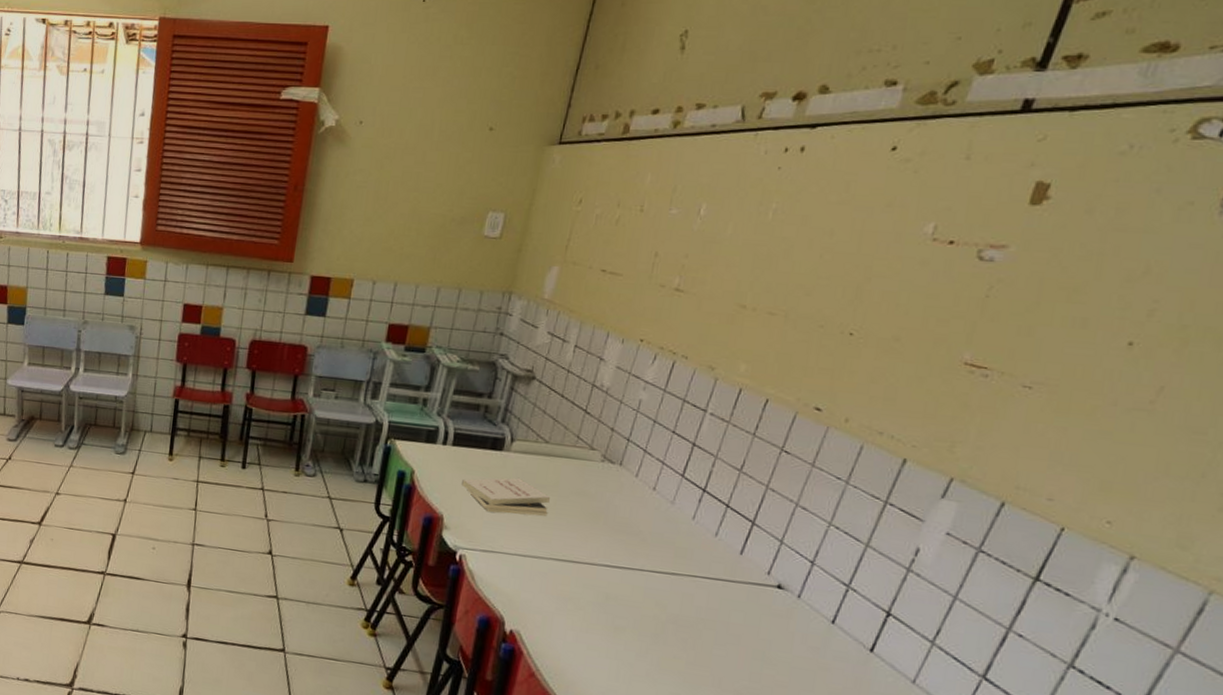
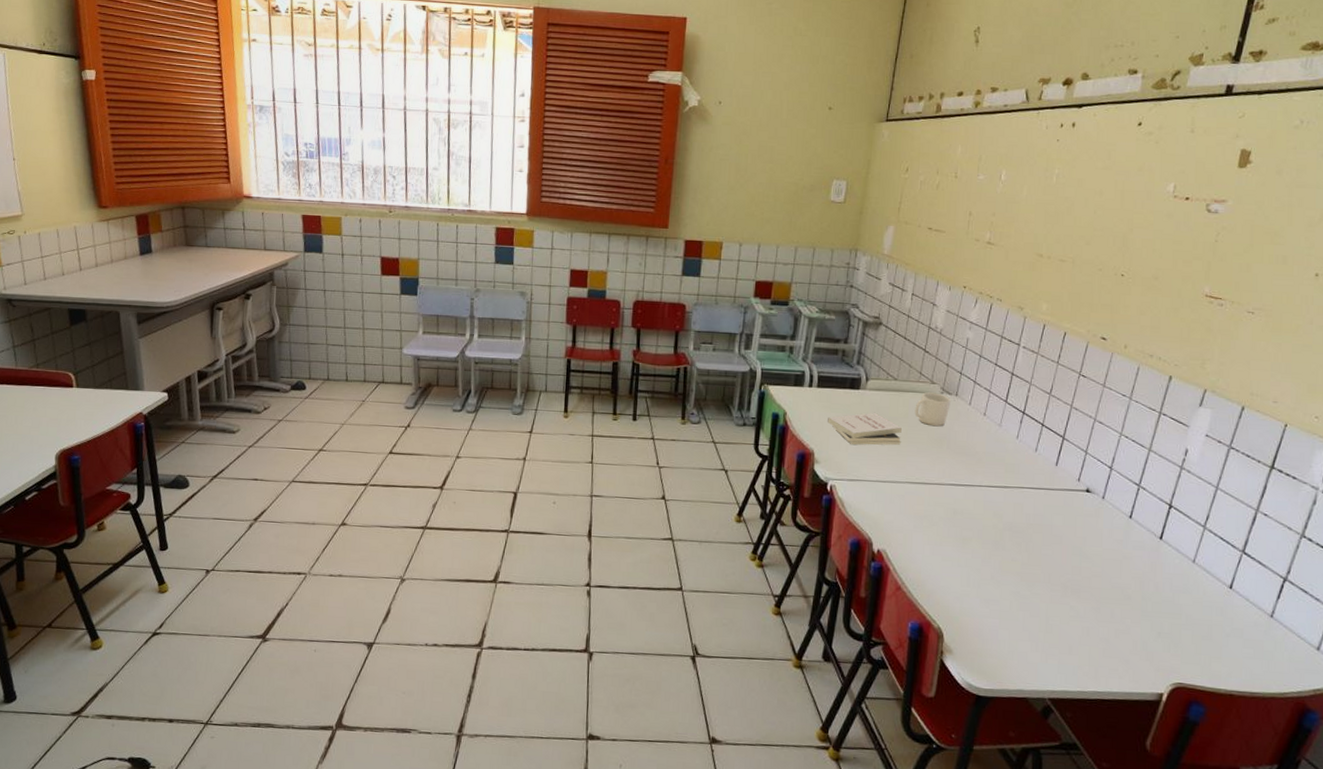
mug: none [567,459,613,500] -> present [914,392,951,427]

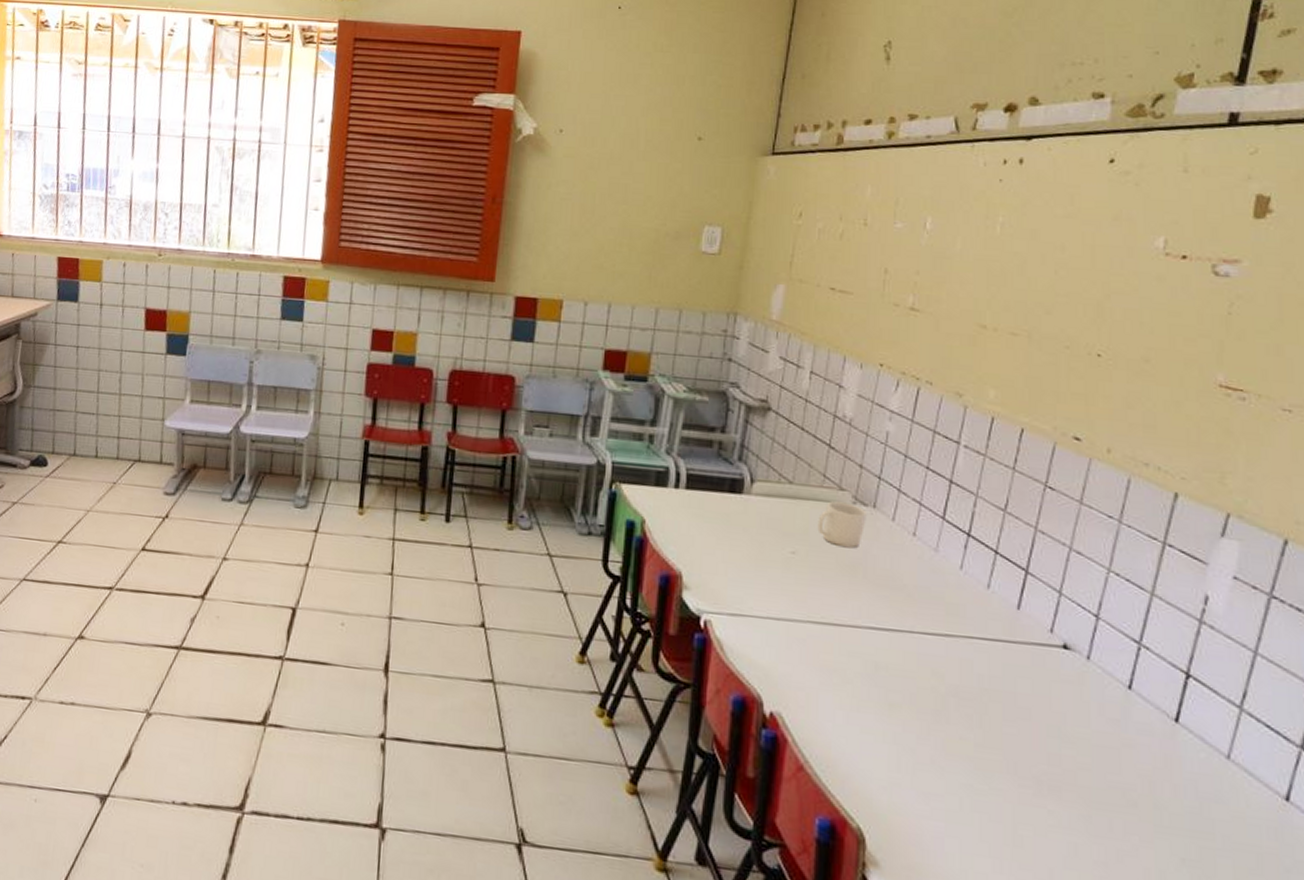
books: present [828,412,903,446] -> none [700,524,802,571]

